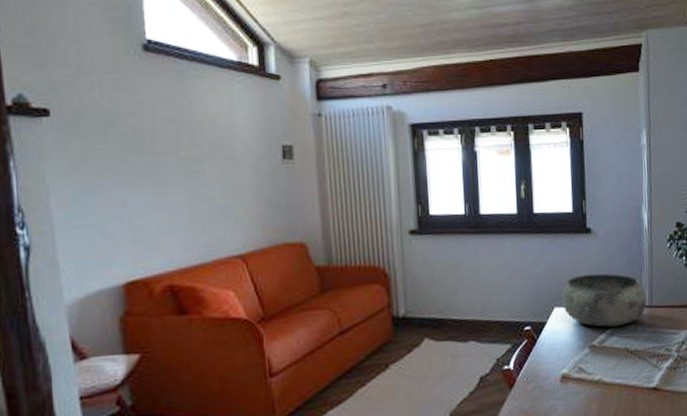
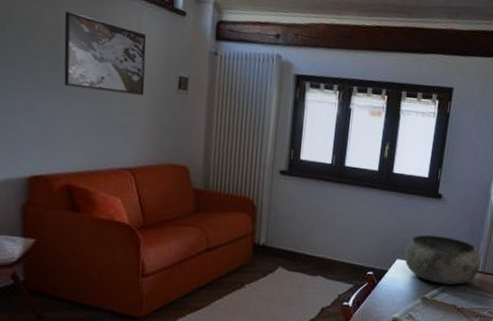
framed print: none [144,94,246,176] -> present [64,11,147,96]

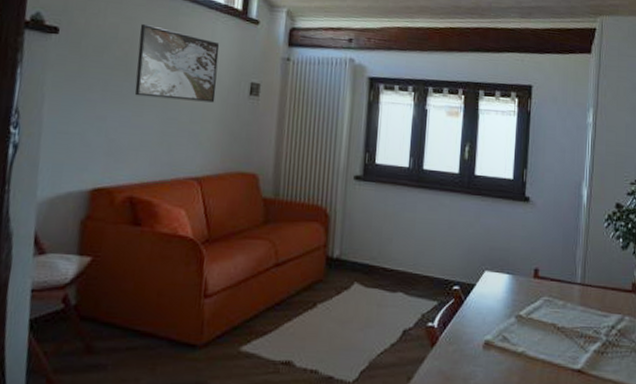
bowl: present [404,234,481,285] -> none [493,242,579,300]

